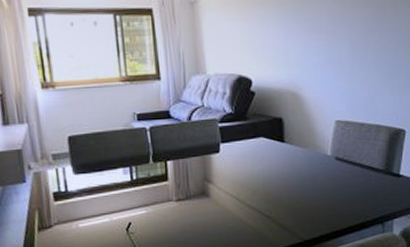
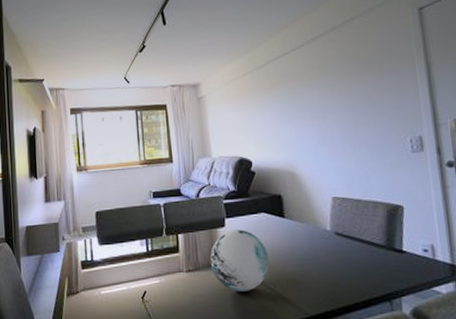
decorative orb: none [202,155,266,220] -> present [210,229,269,292]

